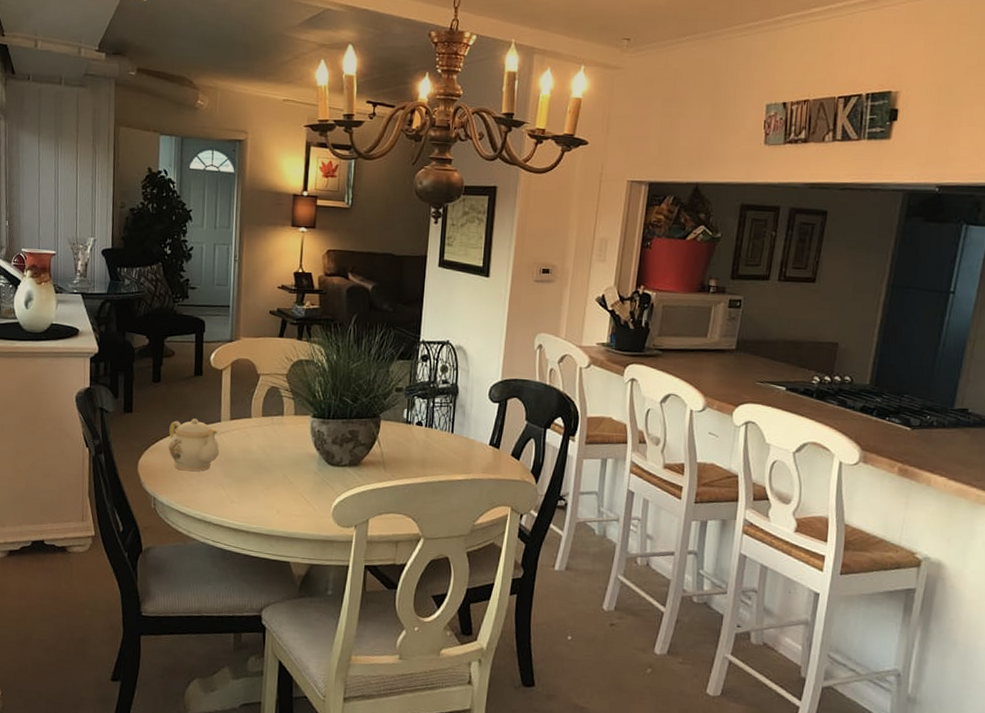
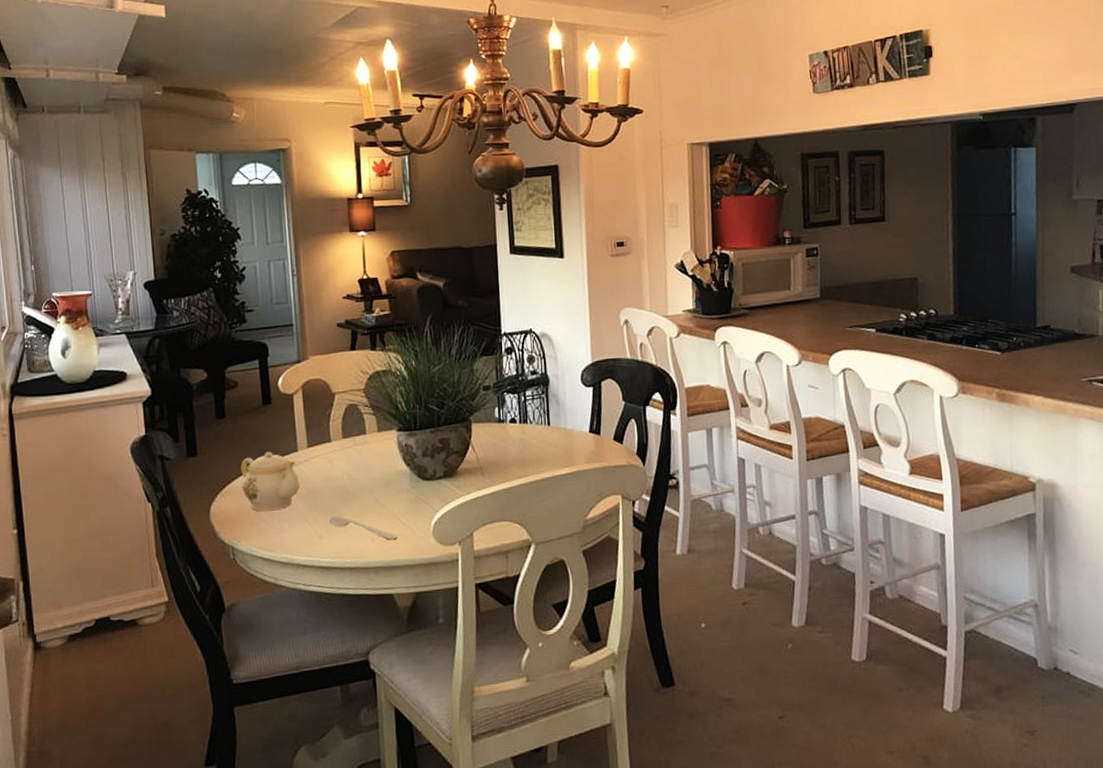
spoon: none [241,485,301,514] -> present [329,516,398,539]

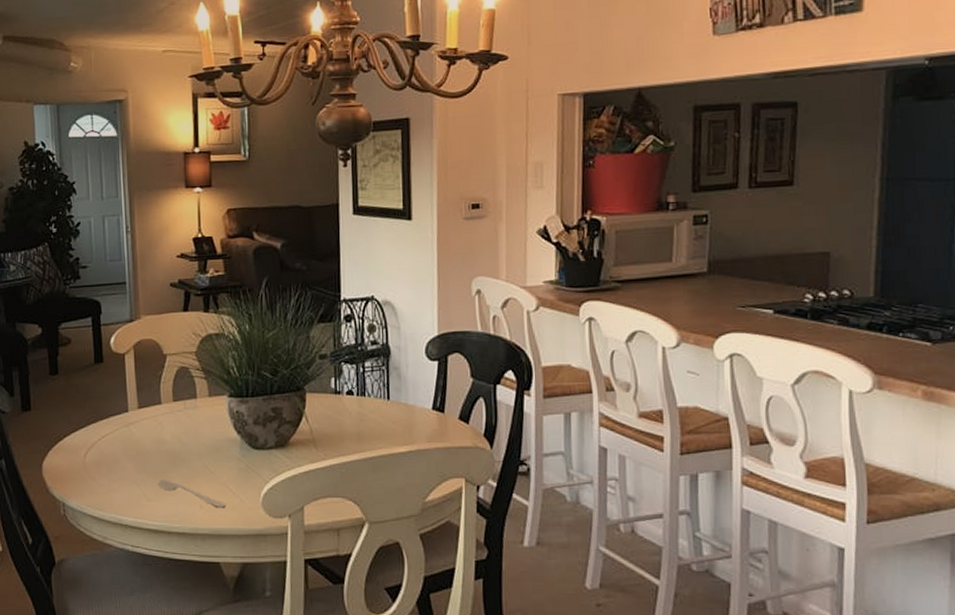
teapot: present [241,452,300,512] -> none [72,411,130,470]

